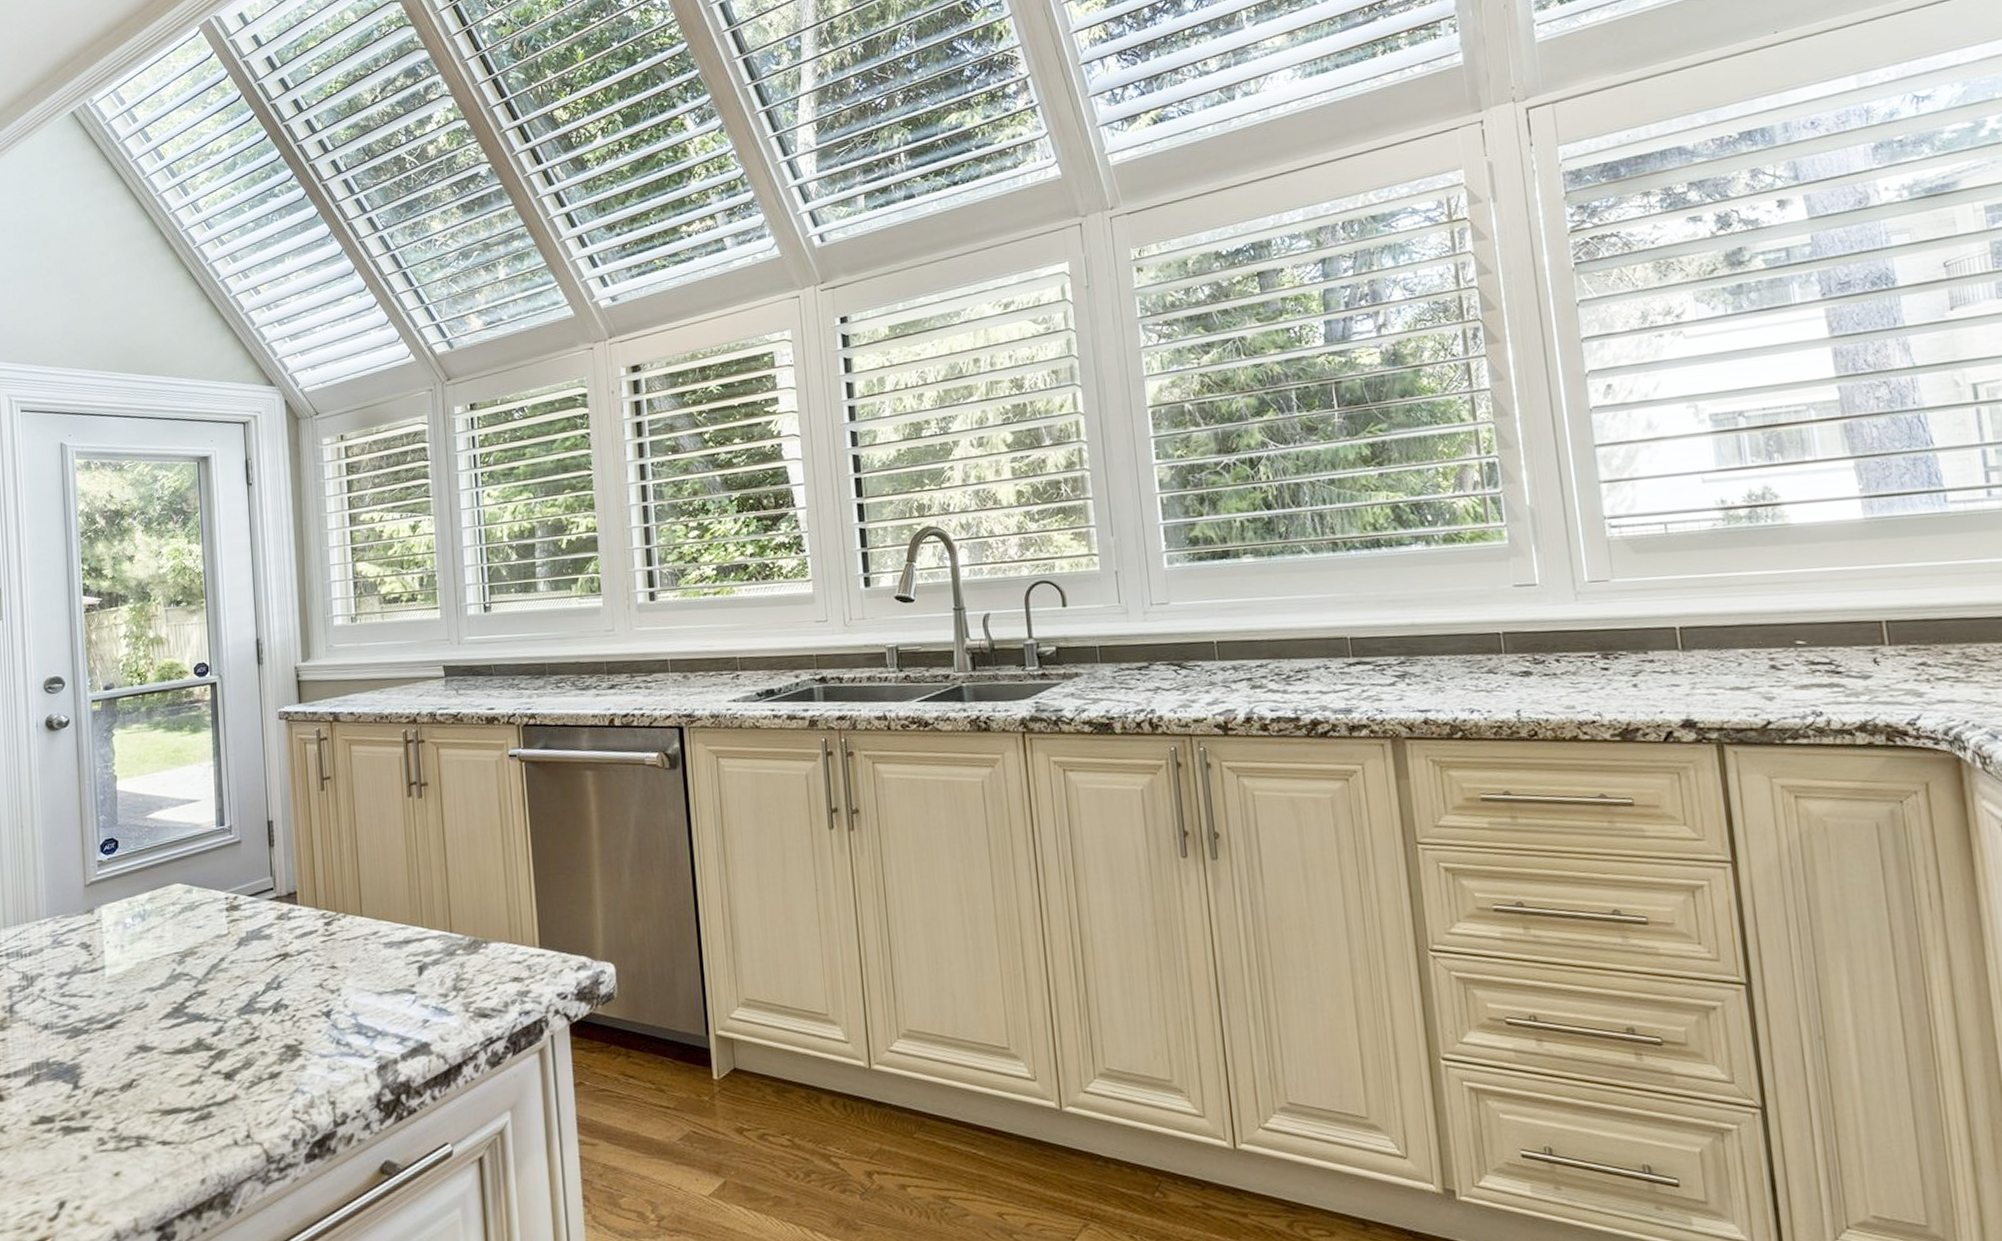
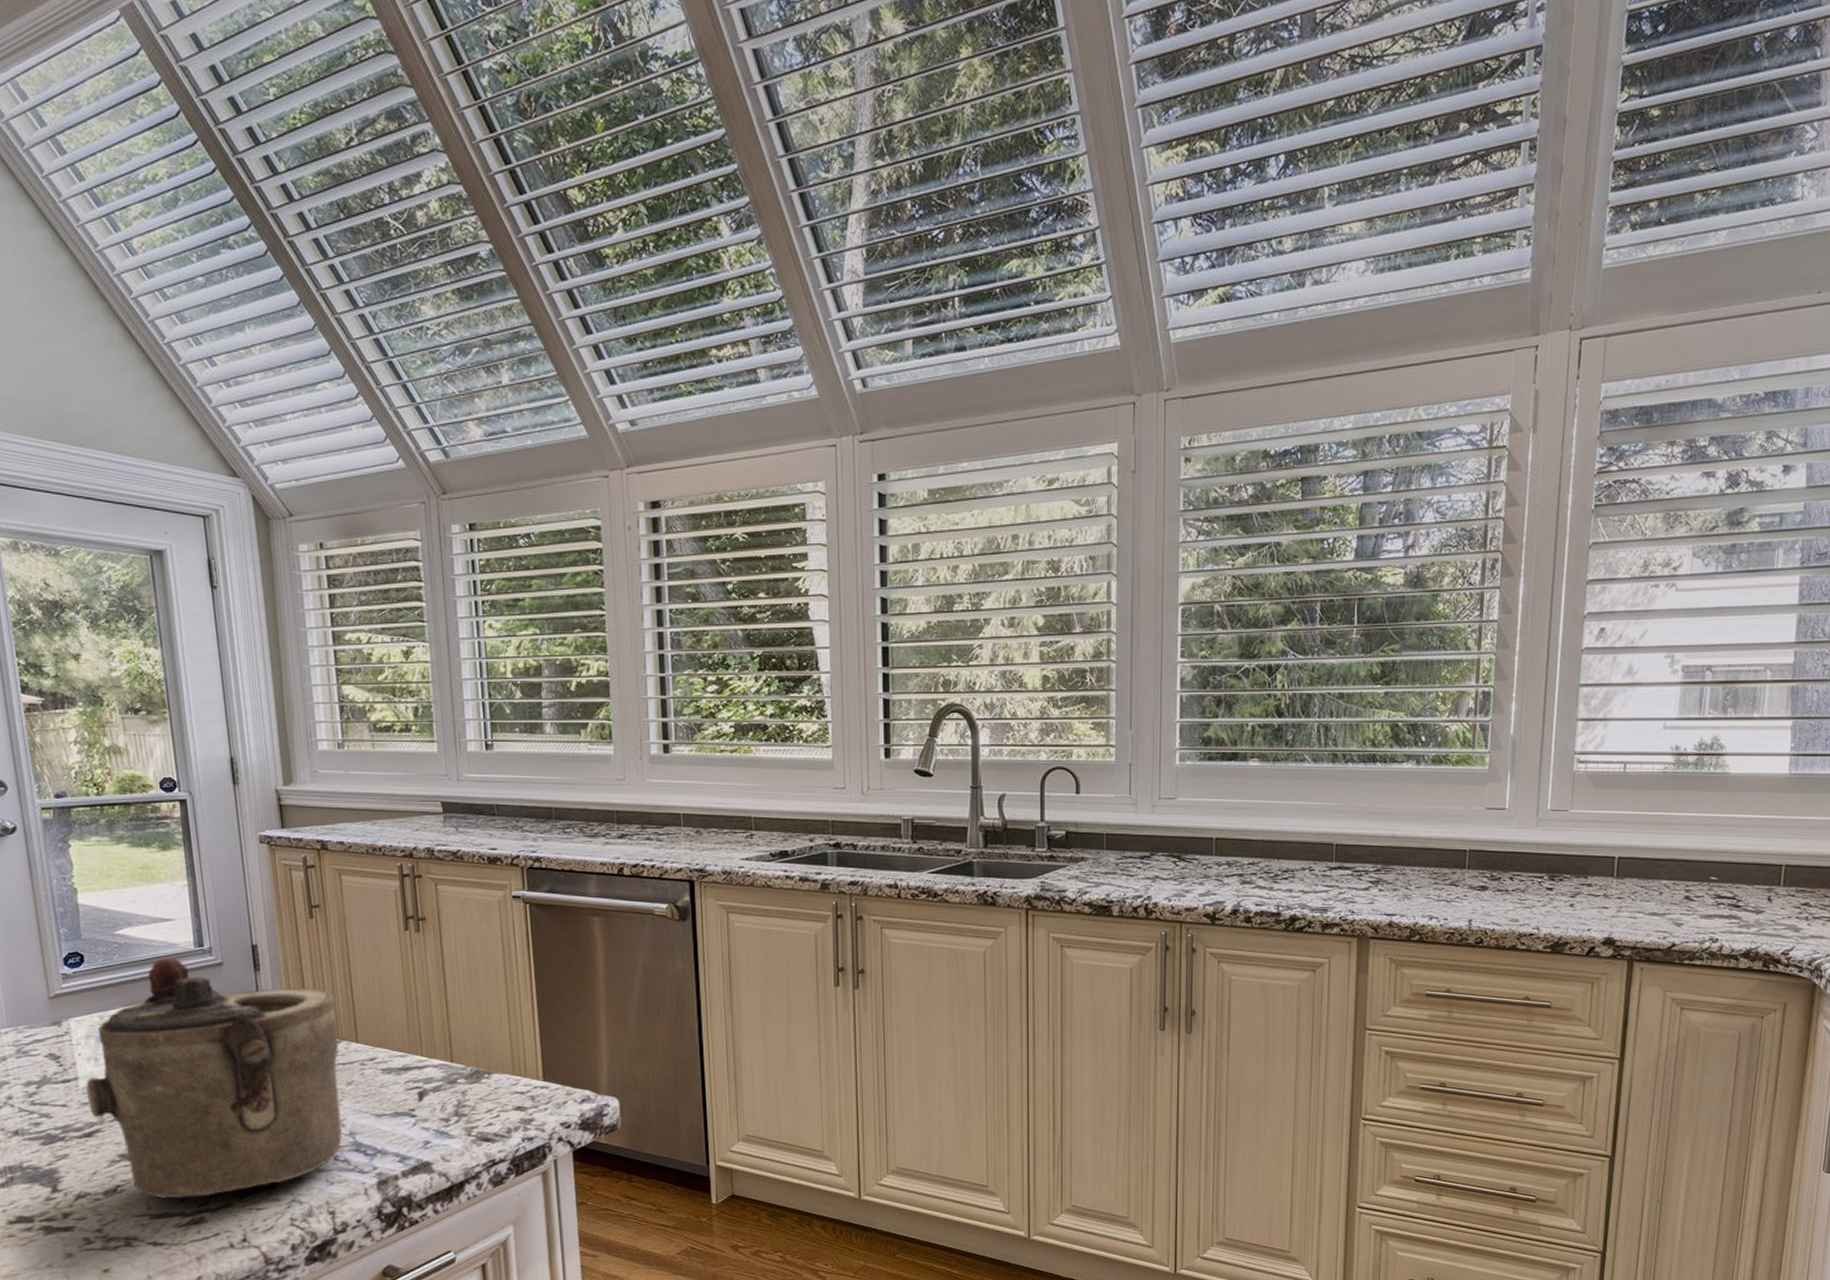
teapot: none [111,838,346,1108] -> present [86,957,343,1212]

